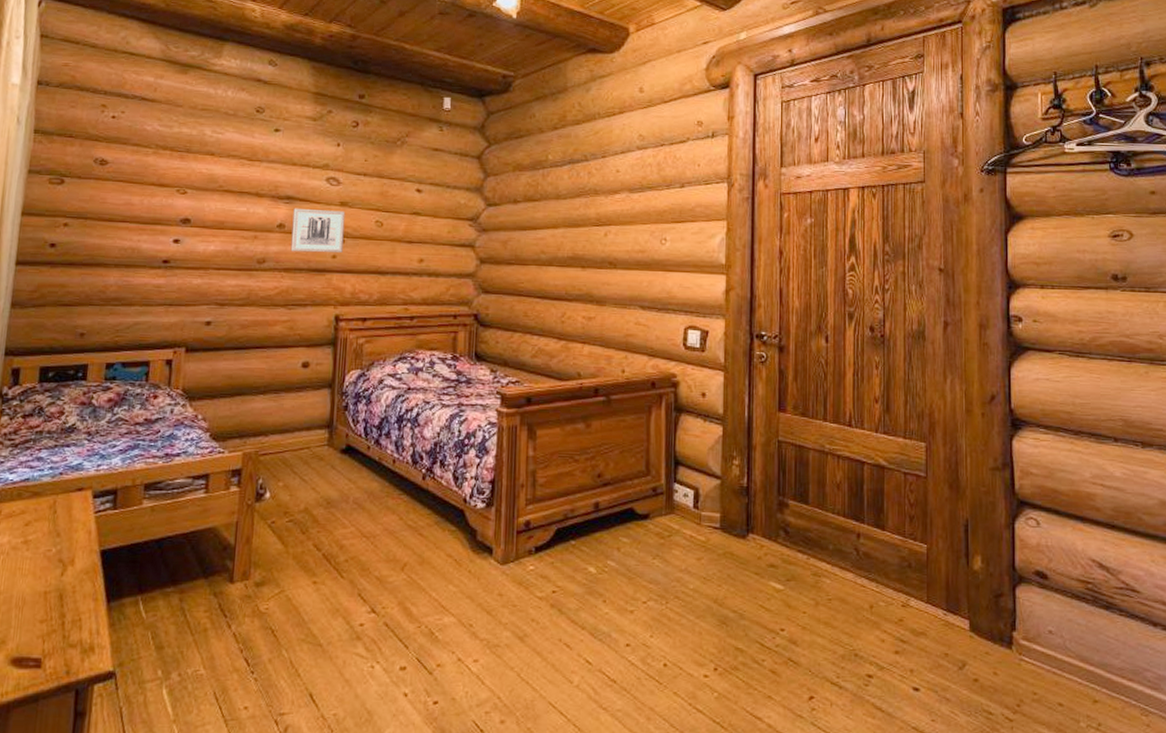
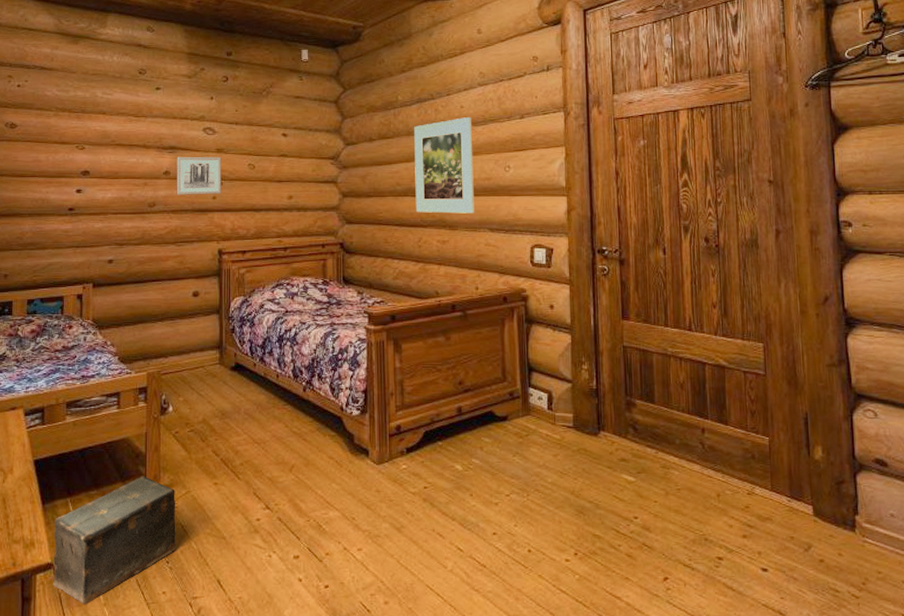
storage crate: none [113,571,267,721] -> present [53,476,176,605]
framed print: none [560,183,628,288] -> present [414,117,474,214]

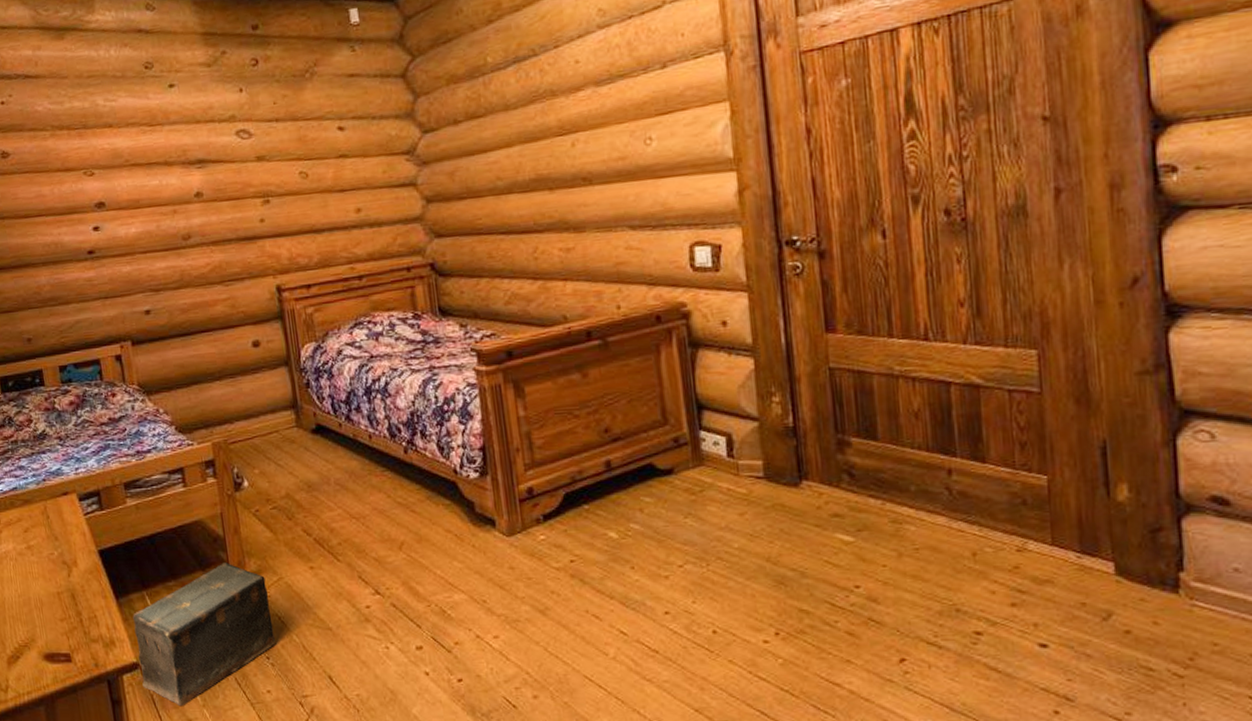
wall art: present [176,156,222,195] -> none [208,166,270,222]
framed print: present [414,117,474,214] -> none [513,75,607,215]

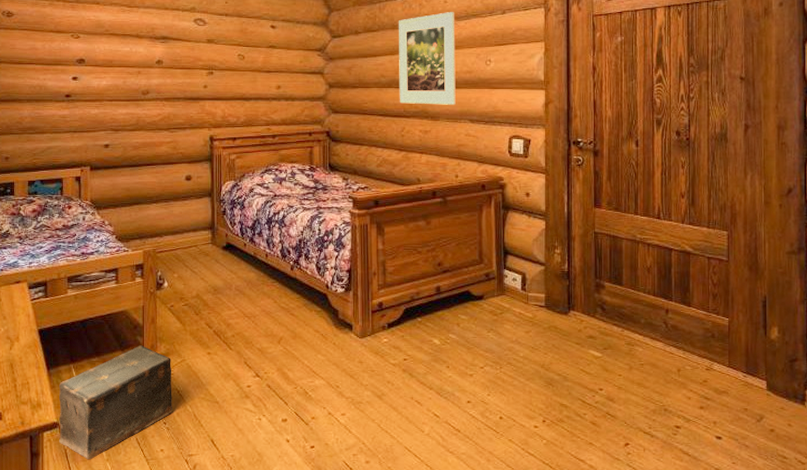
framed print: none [513,75,607,215] -> present [399,12,456,105]

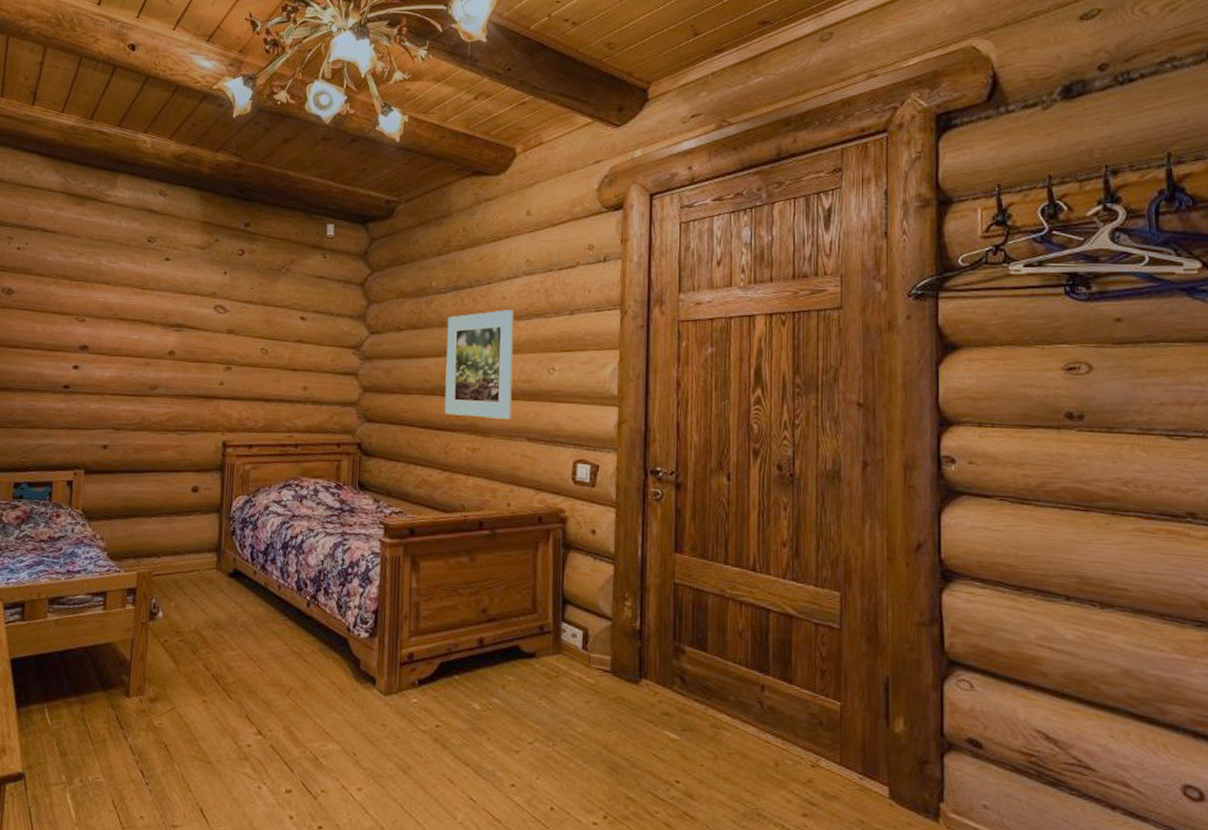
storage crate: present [59,345,172,460] -> none [23,686,161,823]

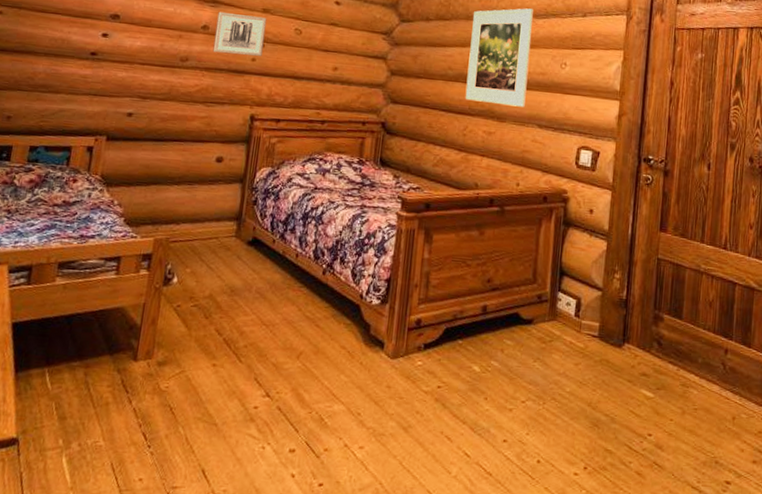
wall art: none [180,335,232,380] -> present [212,11,267,56]

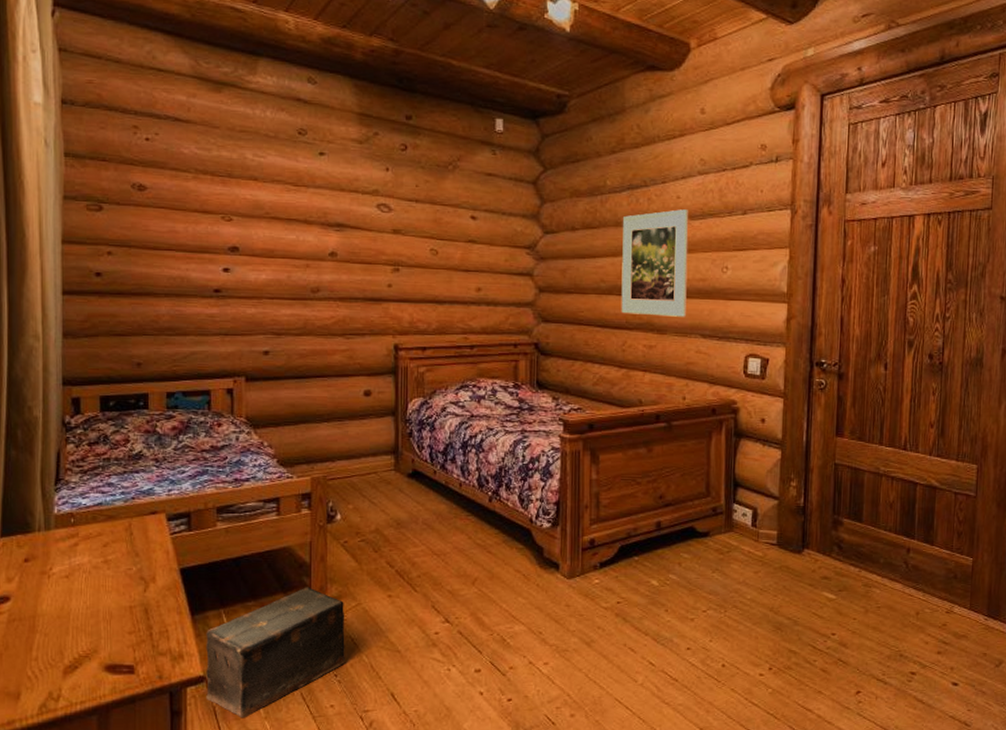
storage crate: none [14,350,168,487] -> present [206,587,345,718]
wall art: present [212,11,267,56] -> none [344,235,399,282]

